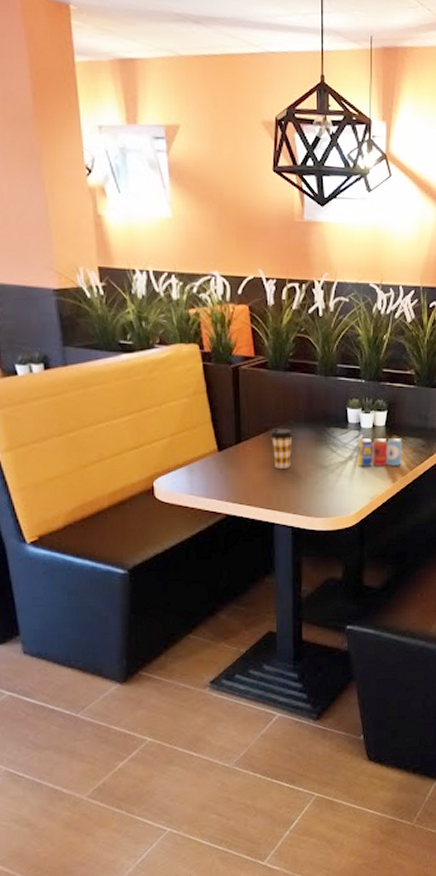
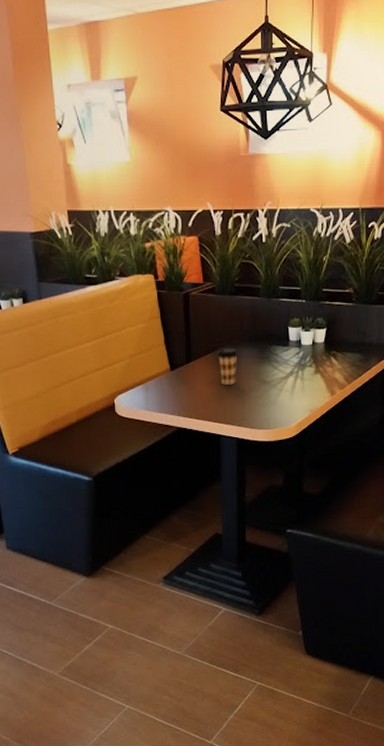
pop: present [358,437,403,467] -> none [298,353,341,382]

